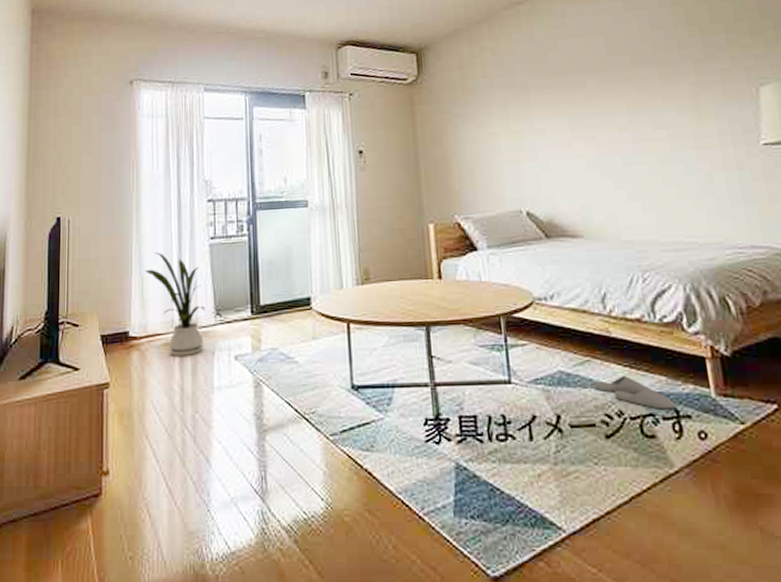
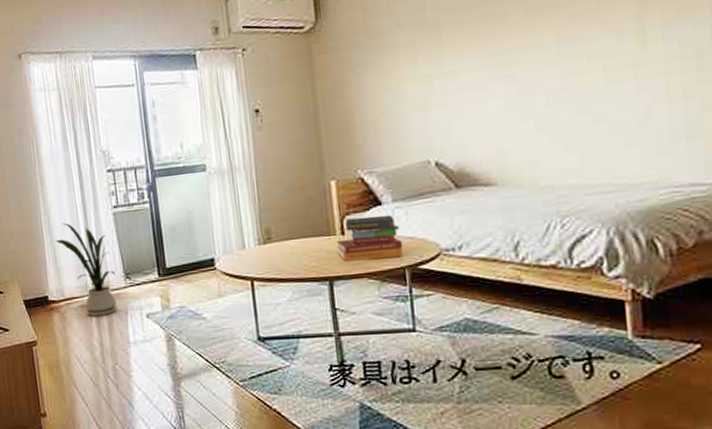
books: none [434,260,498,307] -> present [336,214,403,262]
slippers: present [595,375,677,410] -> none [503,320,589,352]

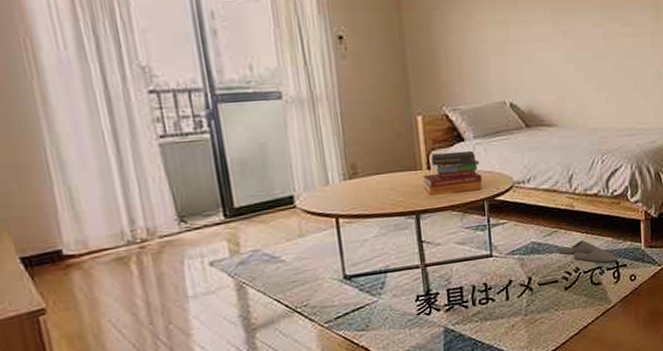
house plant: present [55,223,118,316] -> none [71,155,170,271]
slippers: none [503,320,589,352] -> present [560,239,617,263]

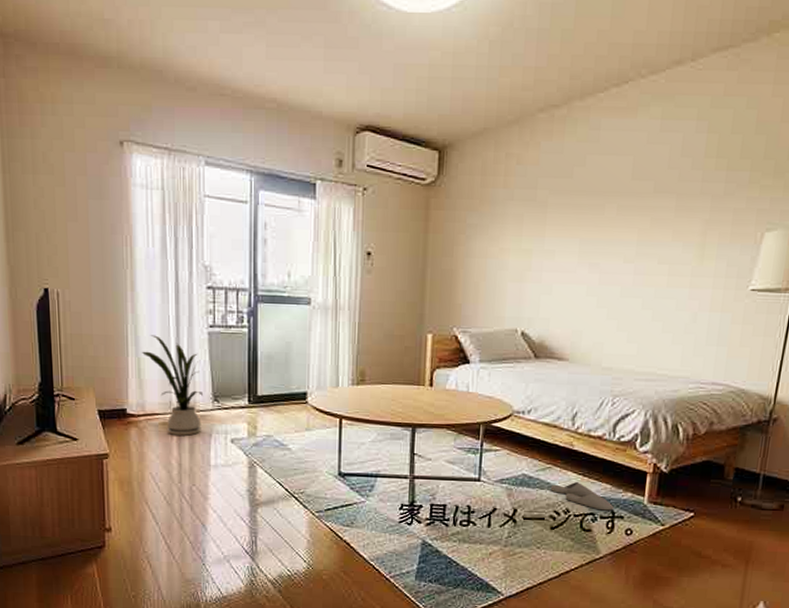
house plant: none [71,155,170,271] -> present [141,335,202,436]
books: present [423,150,483,196] -> none [424,372,482,414]

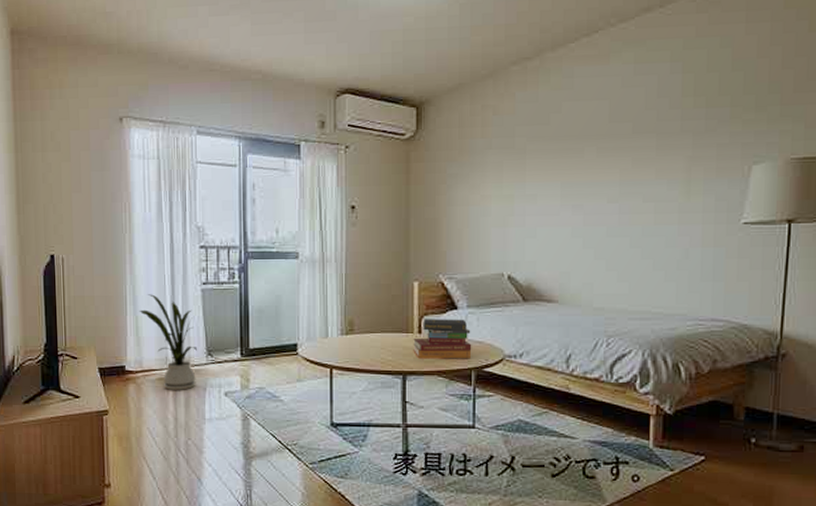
books: none [424,372,482,414] -> present [413,319,472,359]
slippers: present [551,481,614,511] -> none [549,426,617,456]

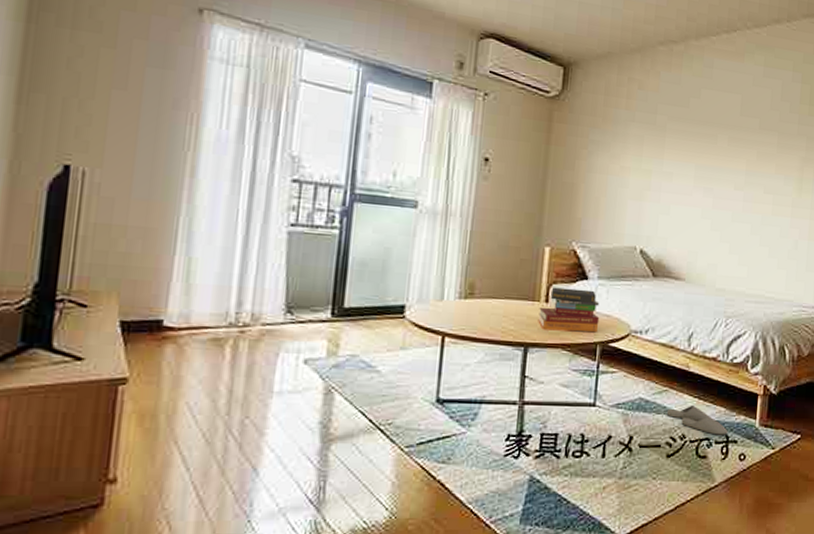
house plant: present [139,294,197,390] -> none [194,230,272,355]
slippers: none [549,426,617,456] -> present [667,404,728,435]

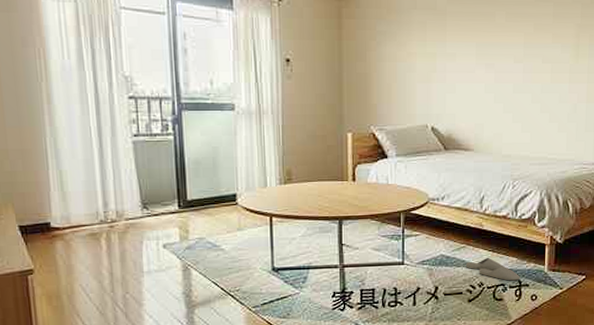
books: present [538,287,600,333] -> none [348,167,401,205]

